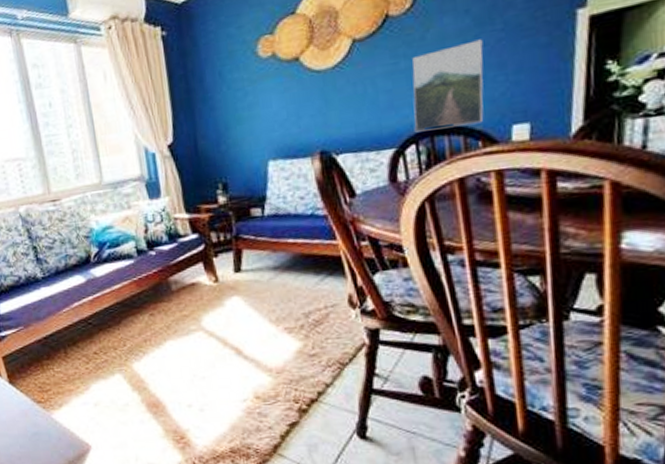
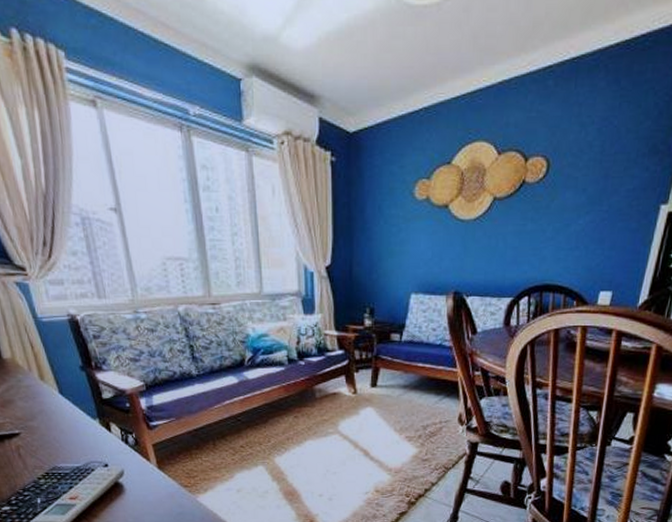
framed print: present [412,39,484,133] -> none [529,216,591,287]

